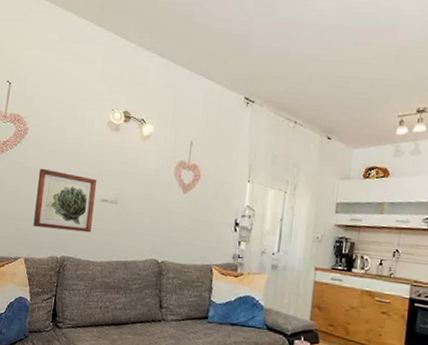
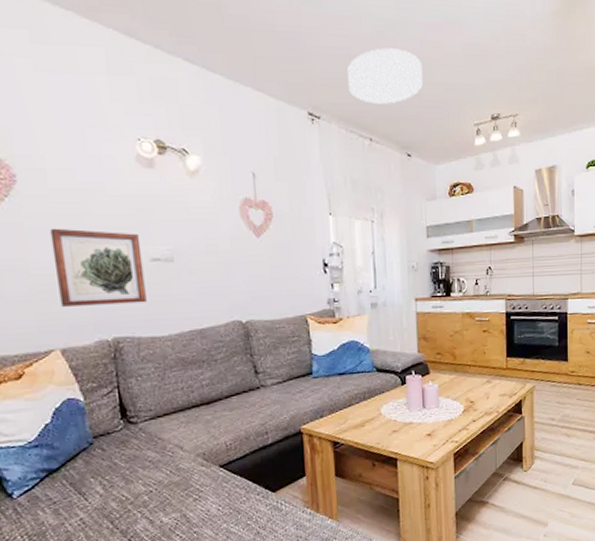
ceiling light: none [283,48,353,94] -> present [348,48,423,104]

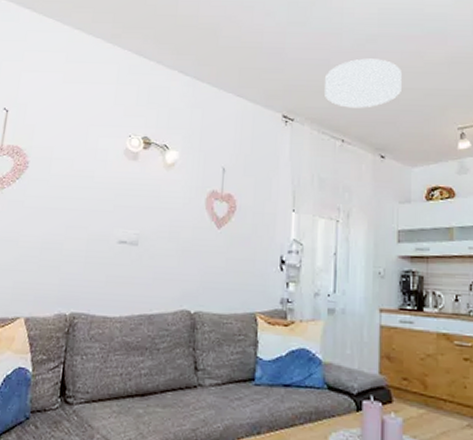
wall art: present [50,228,147,307] -> none [35,207,113,282]

